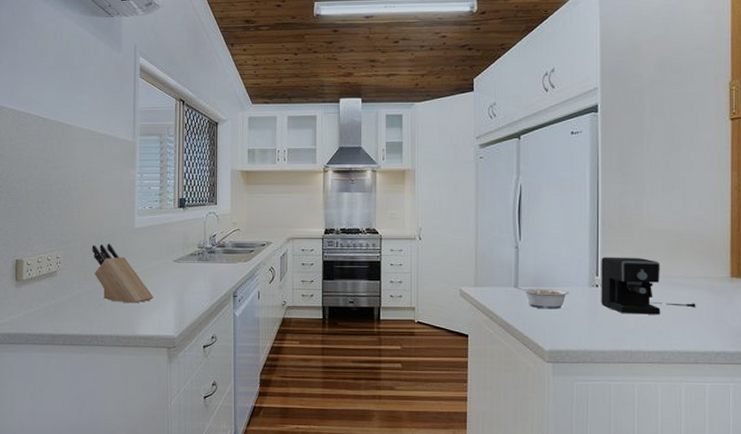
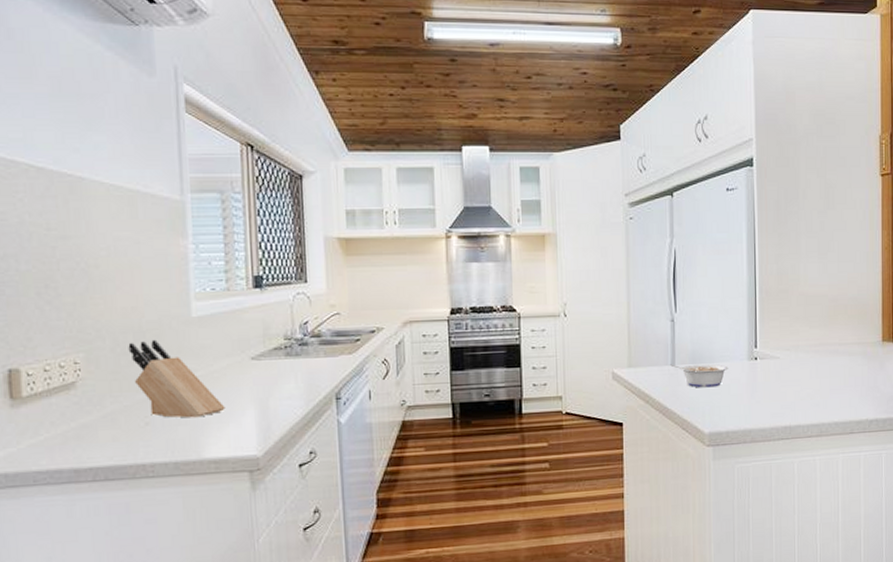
coffee maker: present [601,257,696,315] -> none [759,325,851,387]

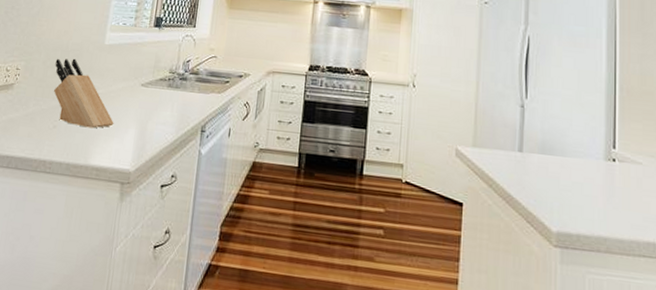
legume: present [670,364,729,388] -> none [517,150,582,184]

